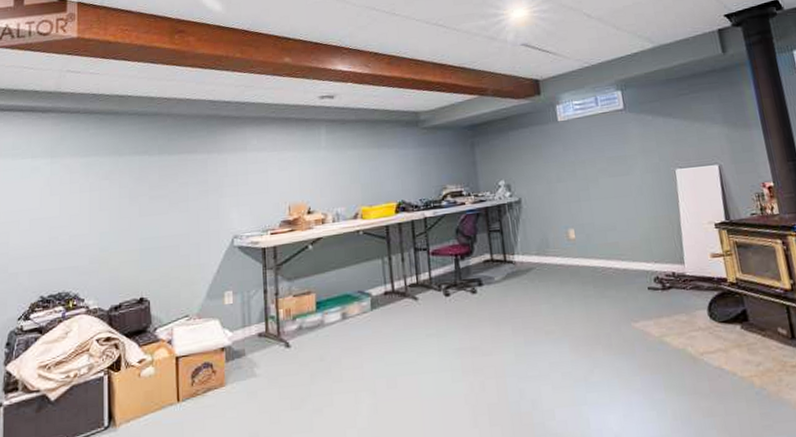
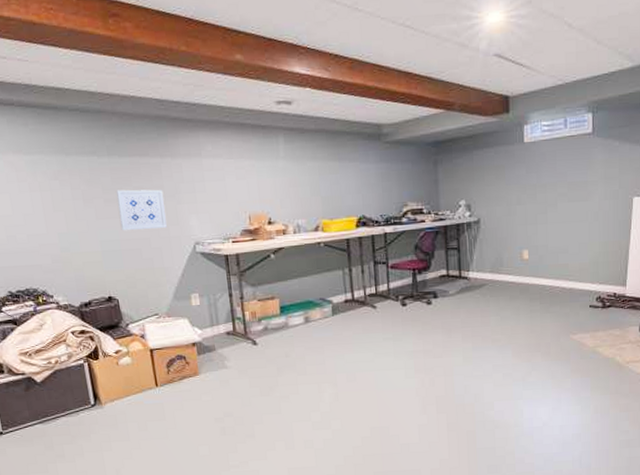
wall art: none [161,184,208,227] -> present [116,189,167,230]

